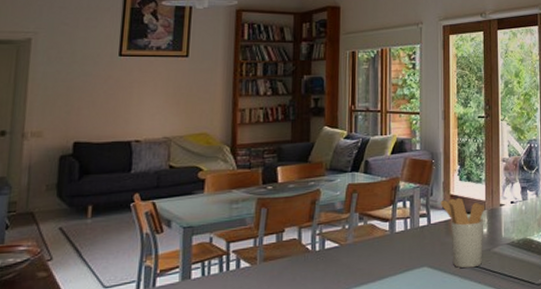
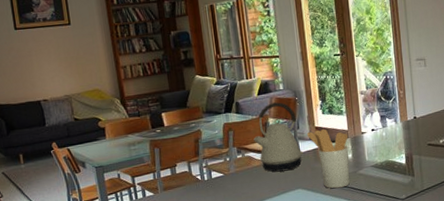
kettle: none [380,164,435,245] -> present [253,102,304,172]

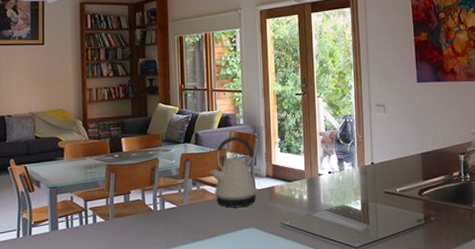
utensil holder: present [306,129,350,189] -> none [263,167,305,230]

